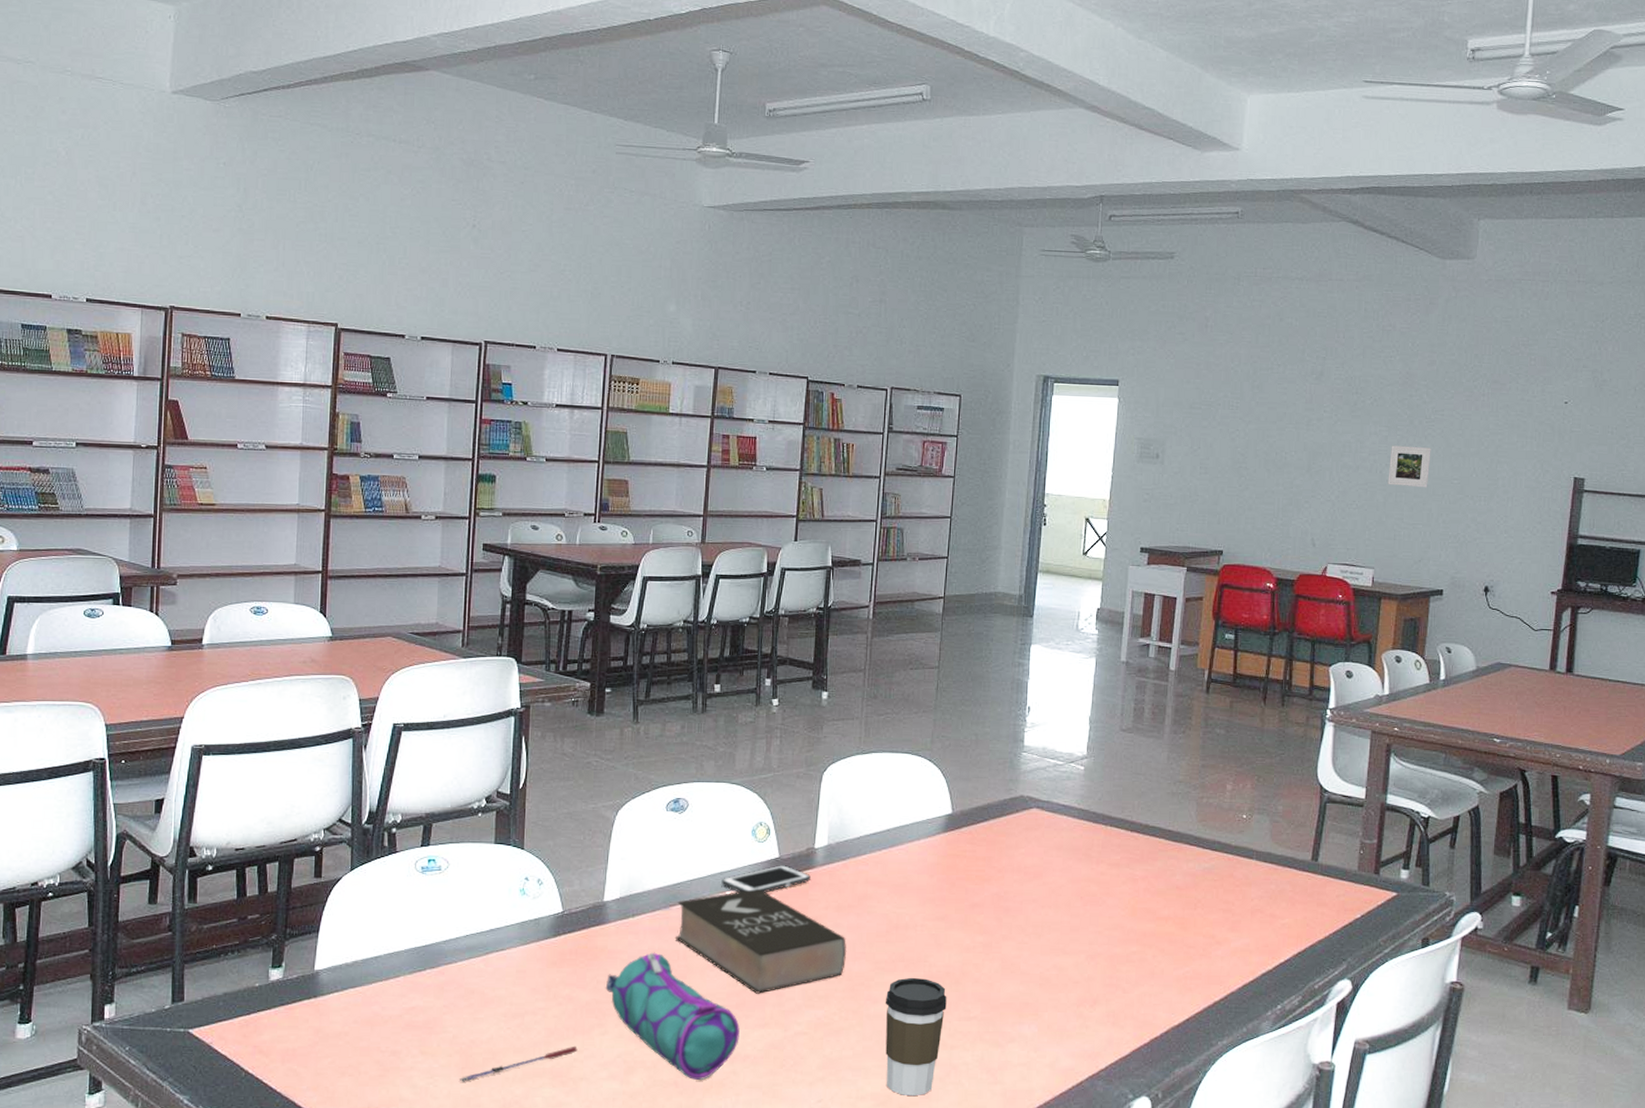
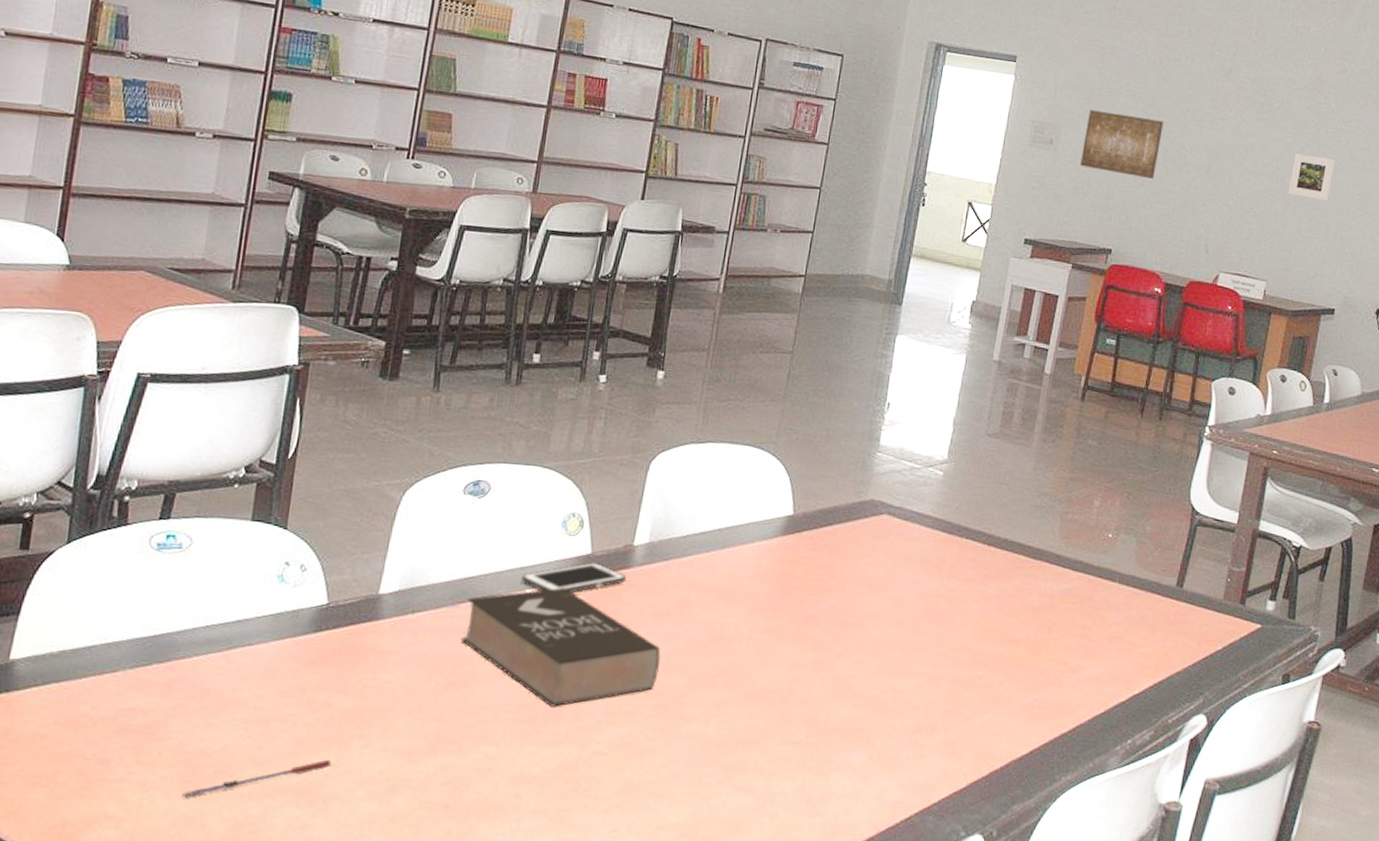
pencil case: present [605,952,740,1080] -> none [371,655,528,803]
coffee cup: present [885,977,947,1097] -> none [692,695,770,828]
wall art: none [1186,423,1262,482] -> present [1080,109,1164,179]

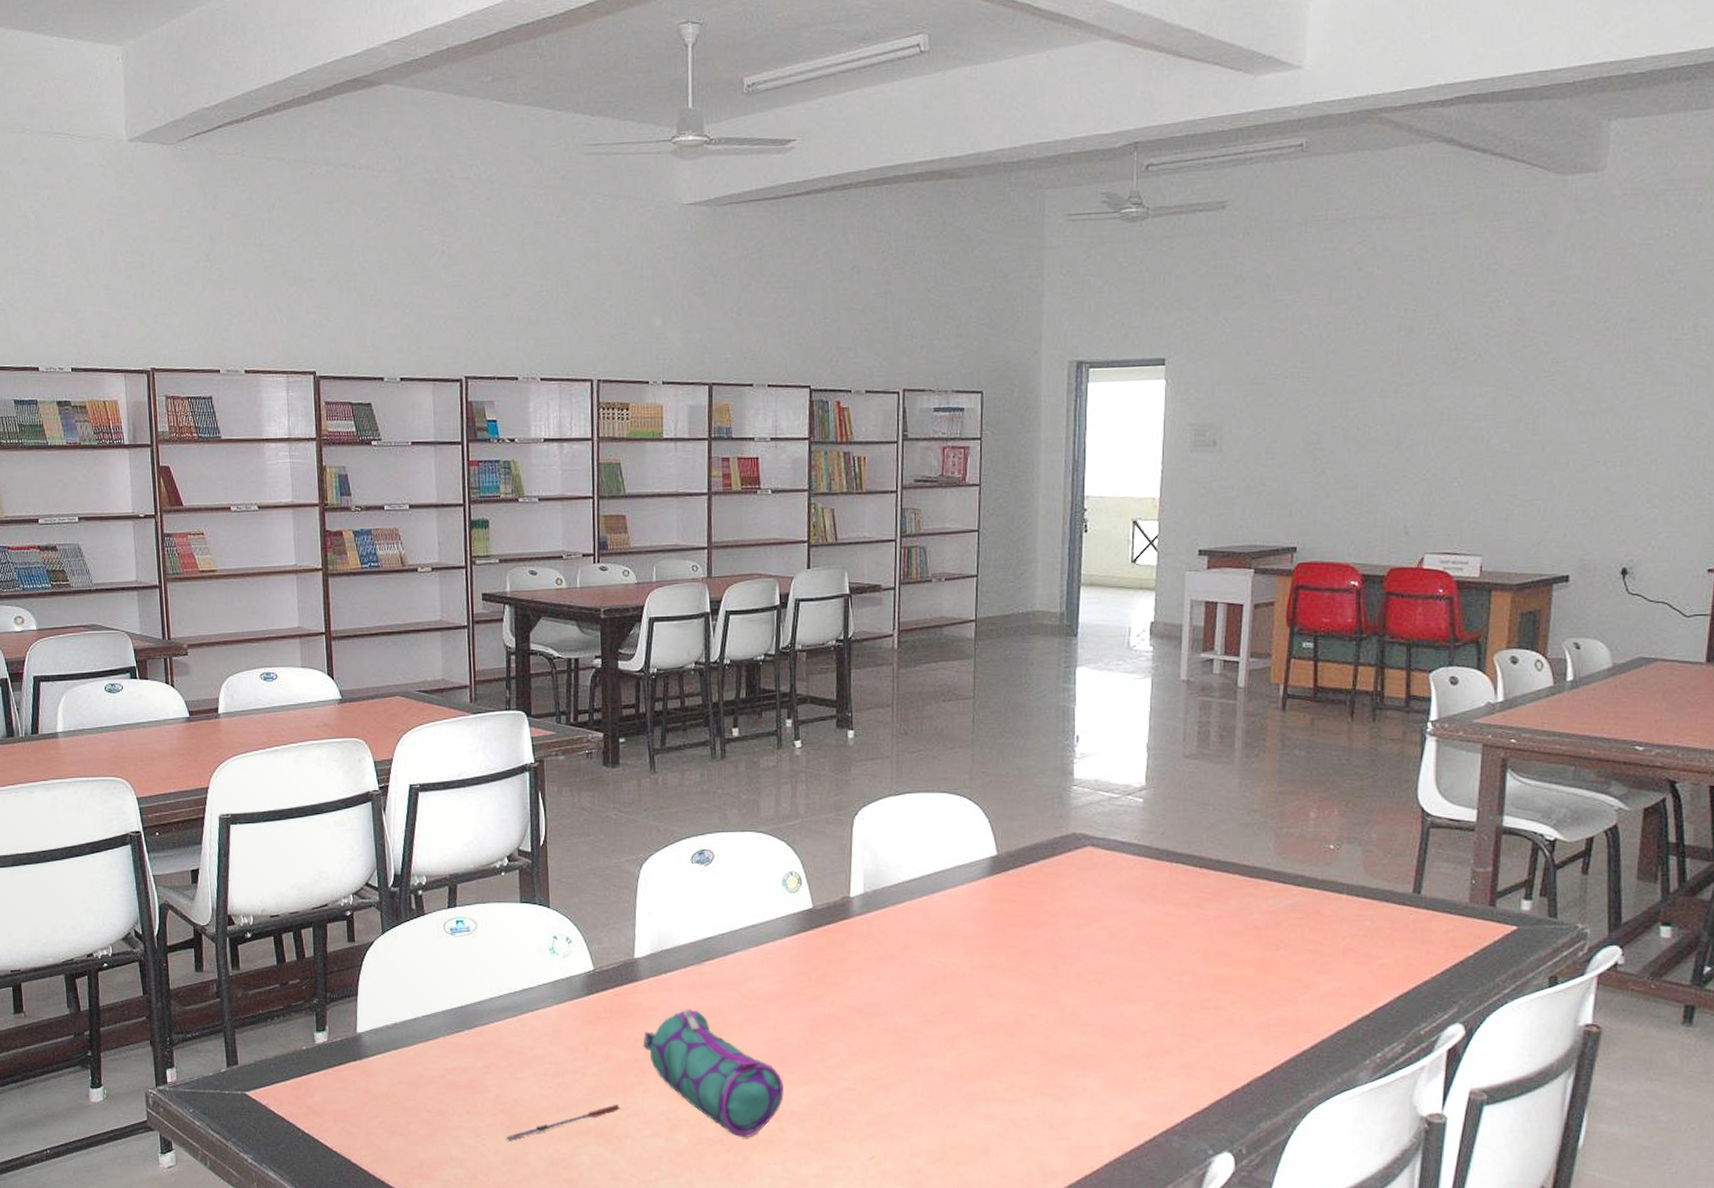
pencil case: none [371,655,528,803] -> present [643,1009,784,1137]
book: present [460,587,661,707] -> none [709,940,892,1049]
cell phone: present [521,562,626,594] -> none [754,916,848,946]
wall art: present [1080,109,1164,179] -> none [1250,399,1340,465]
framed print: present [1288,153,1335,201] -> none [1497,407,1552,456]

